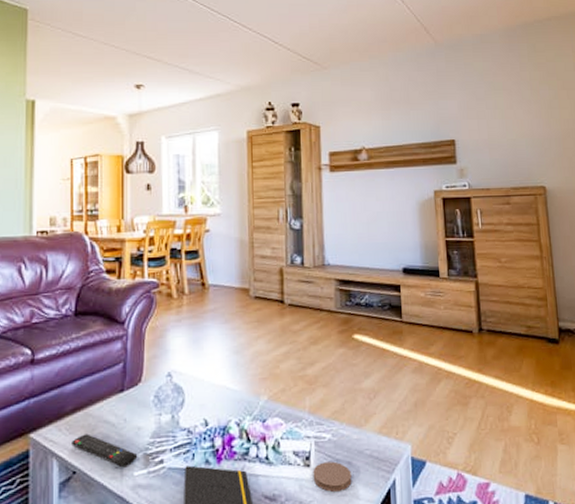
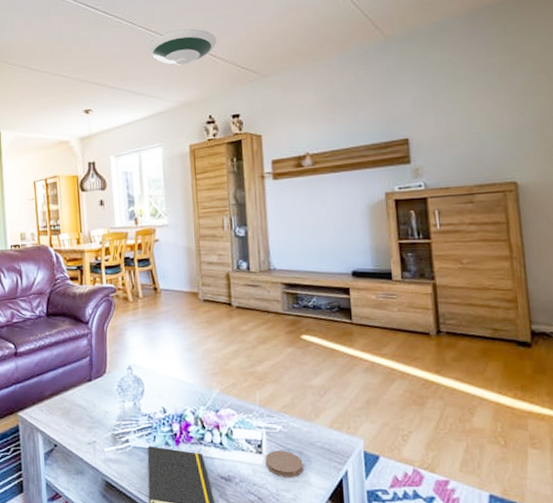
remote control: present [72,433,138,468] -> none [52,414,107,444]
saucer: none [207,13,279,48] -> present [147,28,217,66]

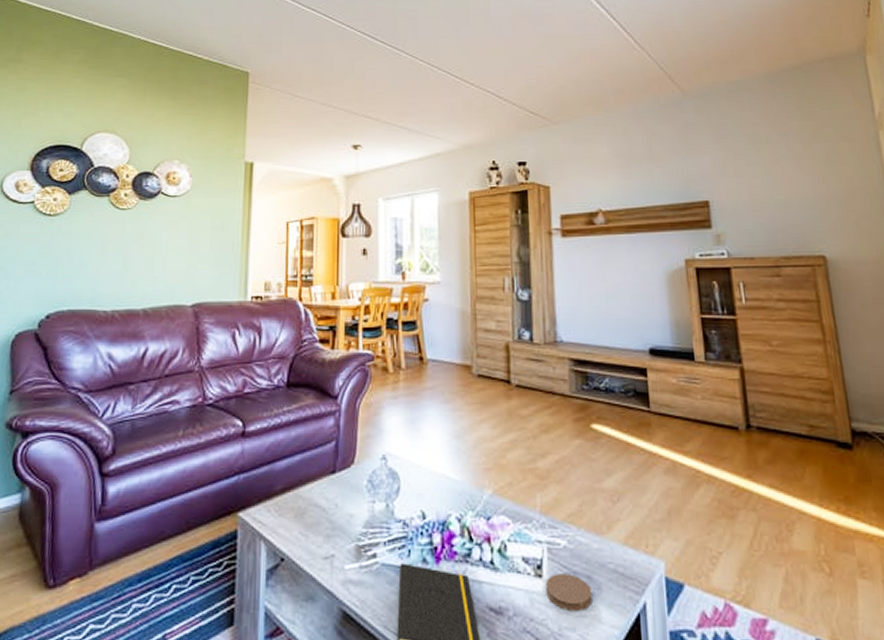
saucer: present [147,28,217,66] -> none [427,67,504,105]

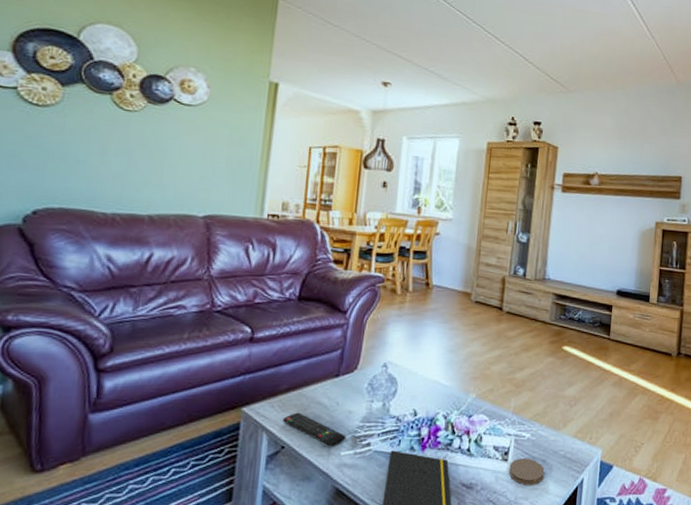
remote control: none [280,517,349,559] -> present [283,412,347,447]

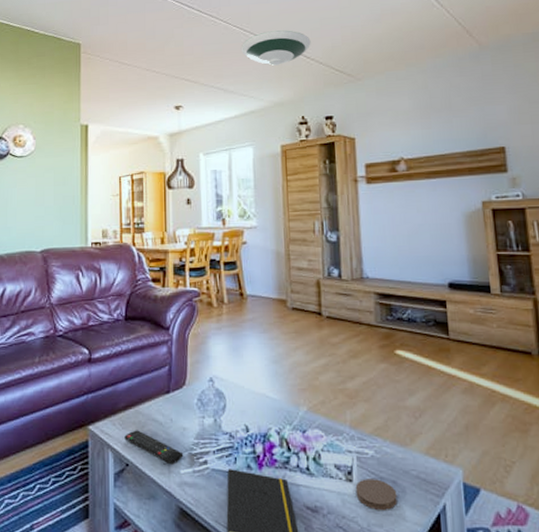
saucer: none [461,24,532,62] -> present [240,30,311,66]

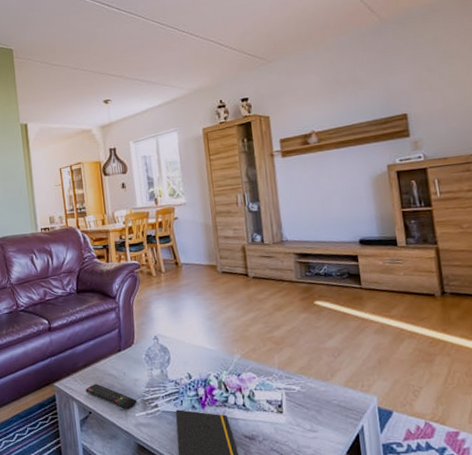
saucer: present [240,30,311,66] -> none [159,20,224,55]
coaster: present [355,479,398,510] -> none [285,409,322,434]

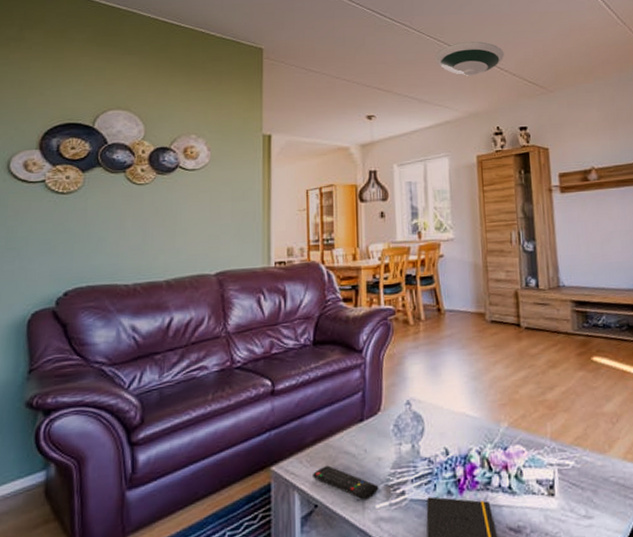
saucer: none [159,20,224,55] -> present [434,41,504,76]

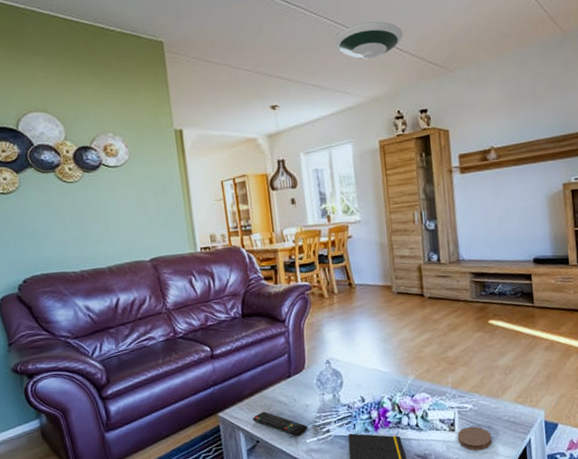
coaster: none [557,490,599,522] -> present [457,426,492,451]

